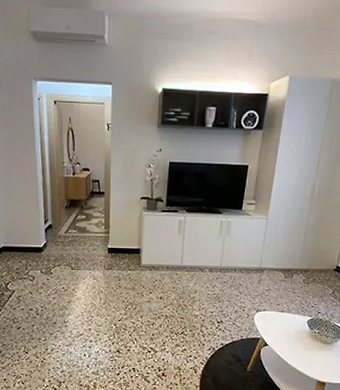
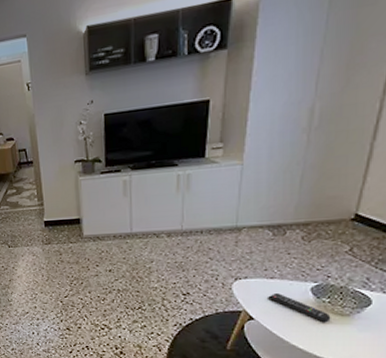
remote control: none [279,323,319,349] -> present [268,292,331,323]

